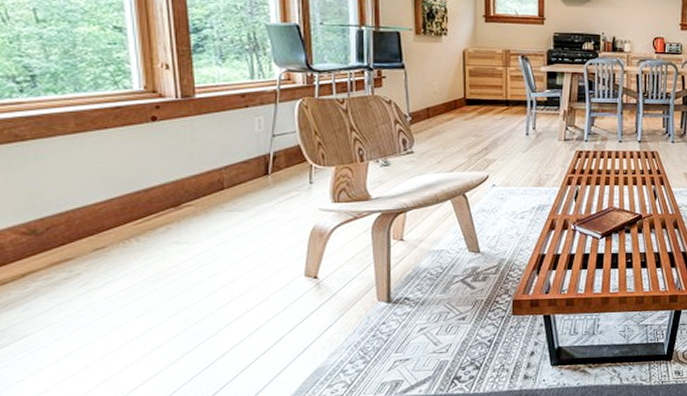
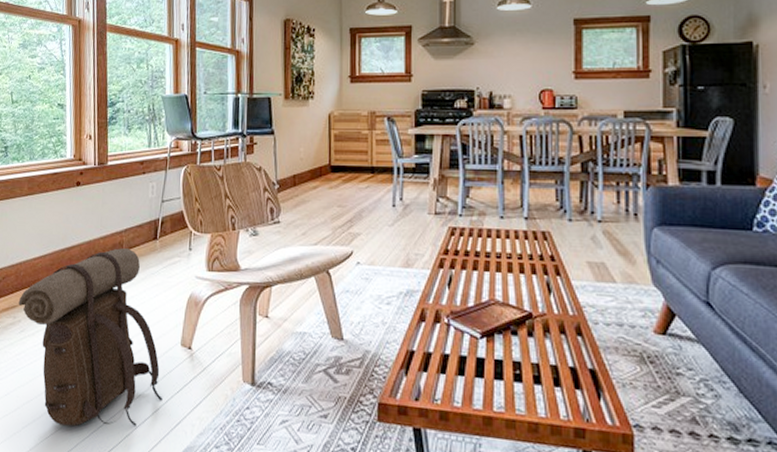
backpack: none [74,186,285,374] -> present [18,248,162,427]

